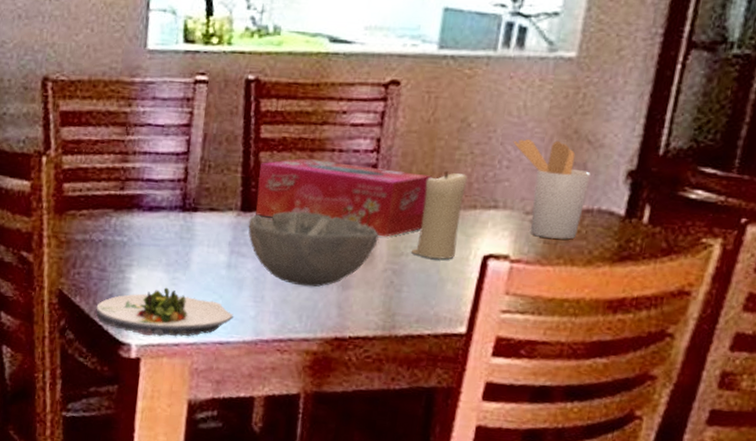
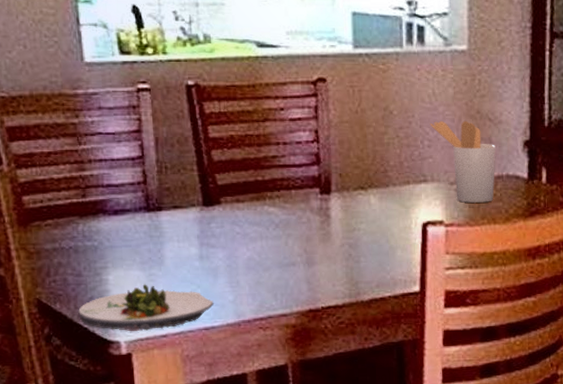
bowl: present [248,211,379,287] -> none [212,201,332,268]
tissue box: present [255,158,432,237] -> none [214,153,368,216]
candle: present [410,170,468,260] -> none [361,153,399,231]

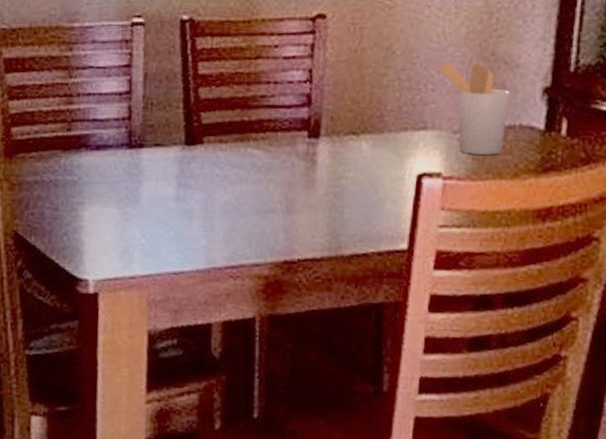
salad plate: present [78,284,214,332] -> none [51,222,186,271]

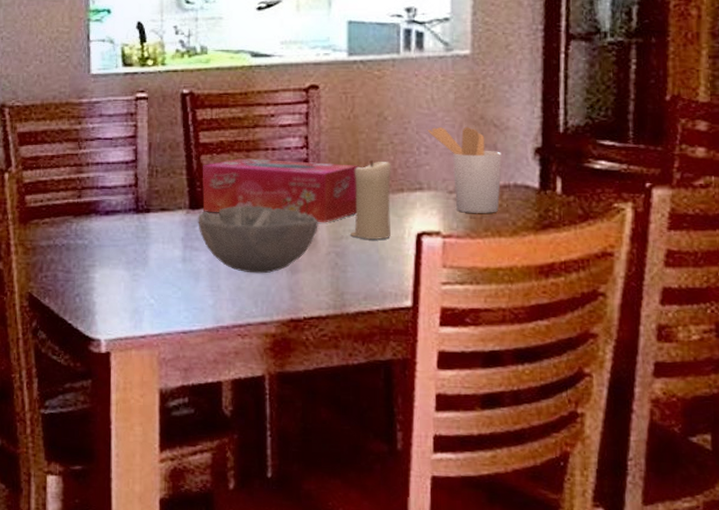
bowl: none [193,142,318,214] -> present [198,206,318,274]
tissue box: none [199,92,363,162] -> present [202,158,359,223]
candle: none [349,96,397,181] -> present [349,159,392,241]

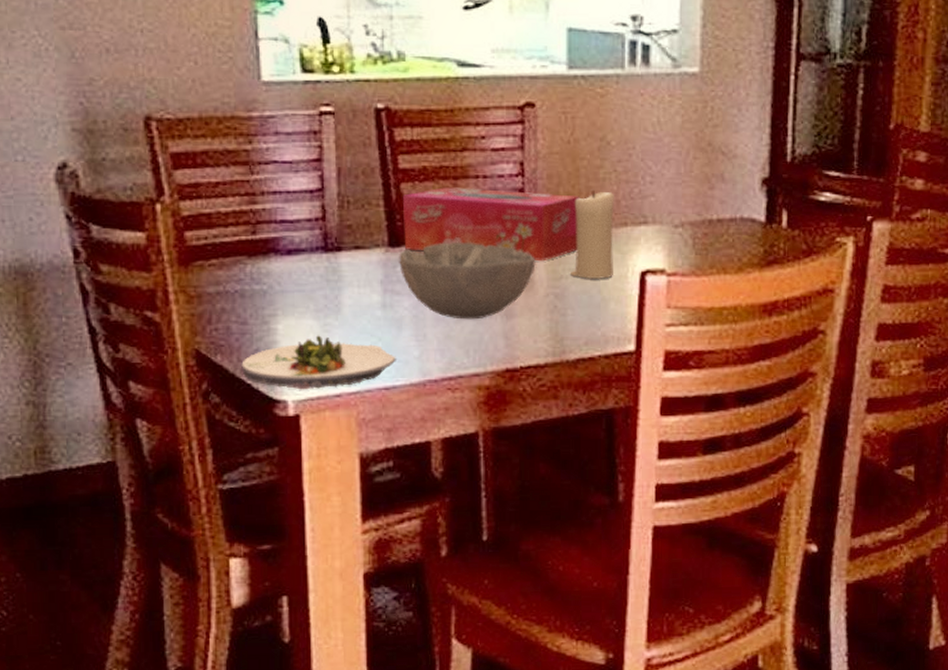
salad plate: none [65,284,193,331] -> present [241,335,396,390]
utensil holder: present [427,126,503,213] -> none [653,153,730,249]

